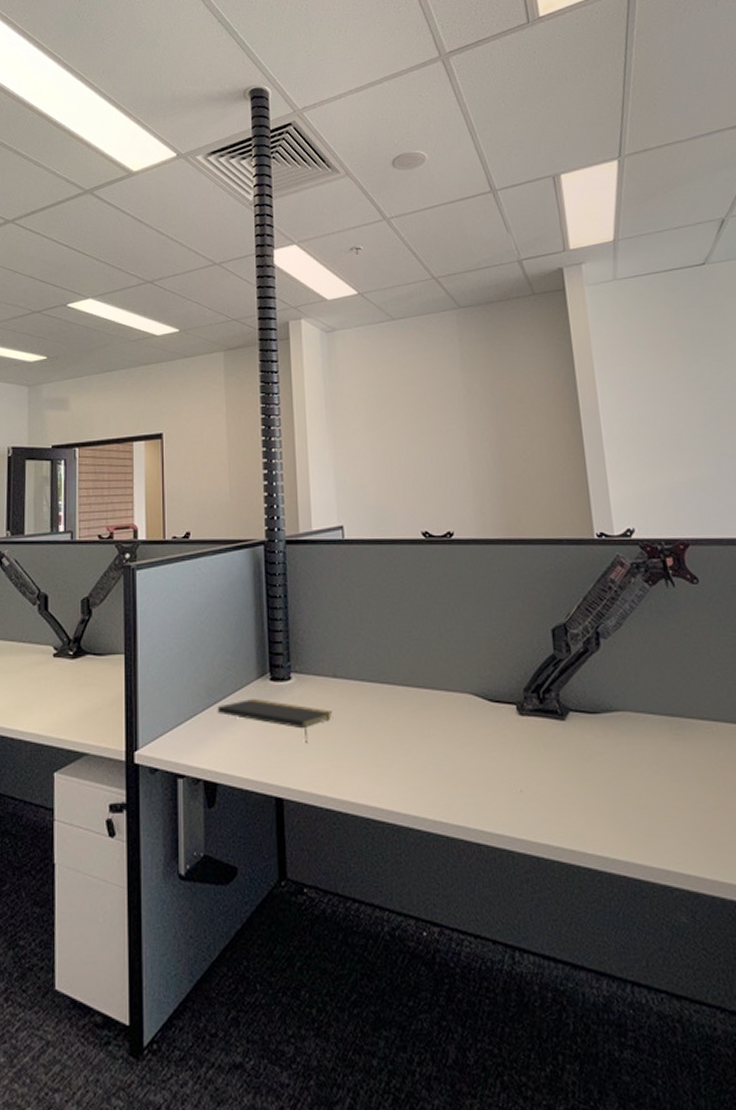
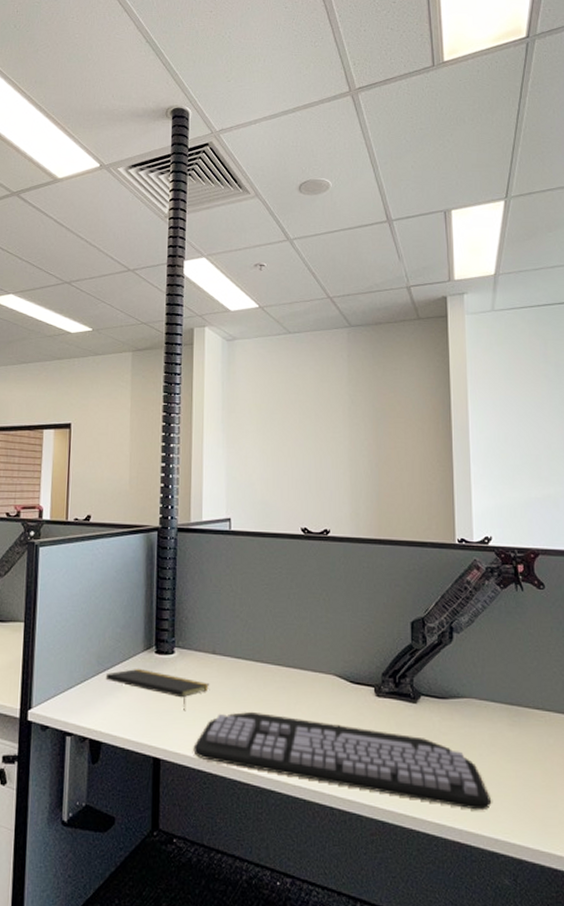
keyboard: none [319,739,658,839] -> present [193,711,491,810]

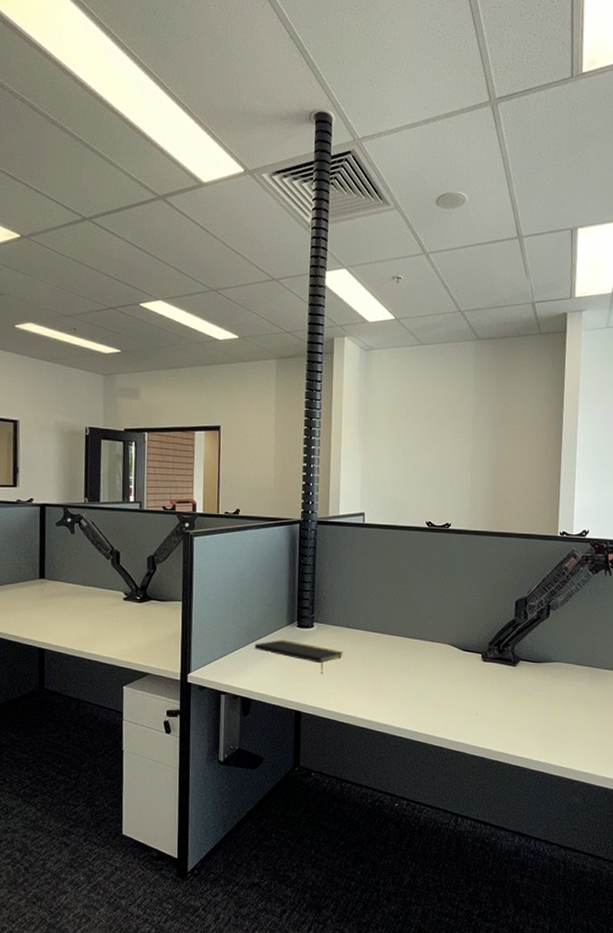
keyboard: present [193,711,491,810] -> none [329,673,570,748]

